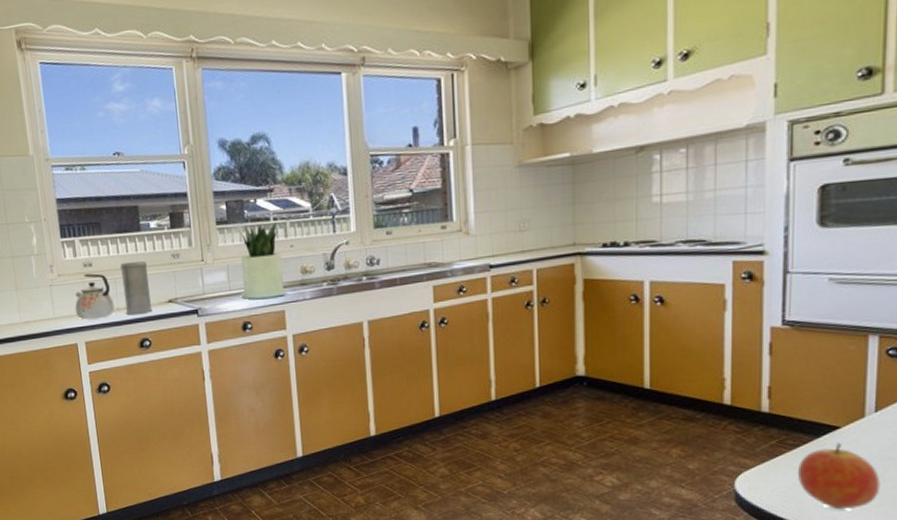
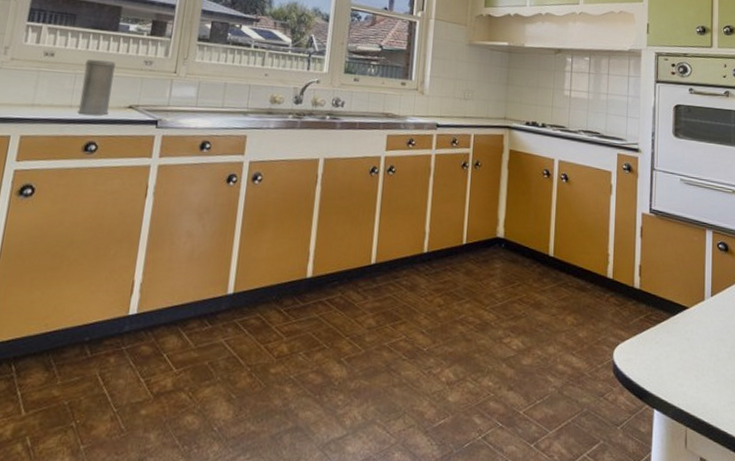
kettle: present [74,273,115,320] -> none [18,63,68,113]
planter: present [239,223,289,300] -> none [205,47,256,122]
fruit: present [797,442,881,510] -> none [658,321,716,386]

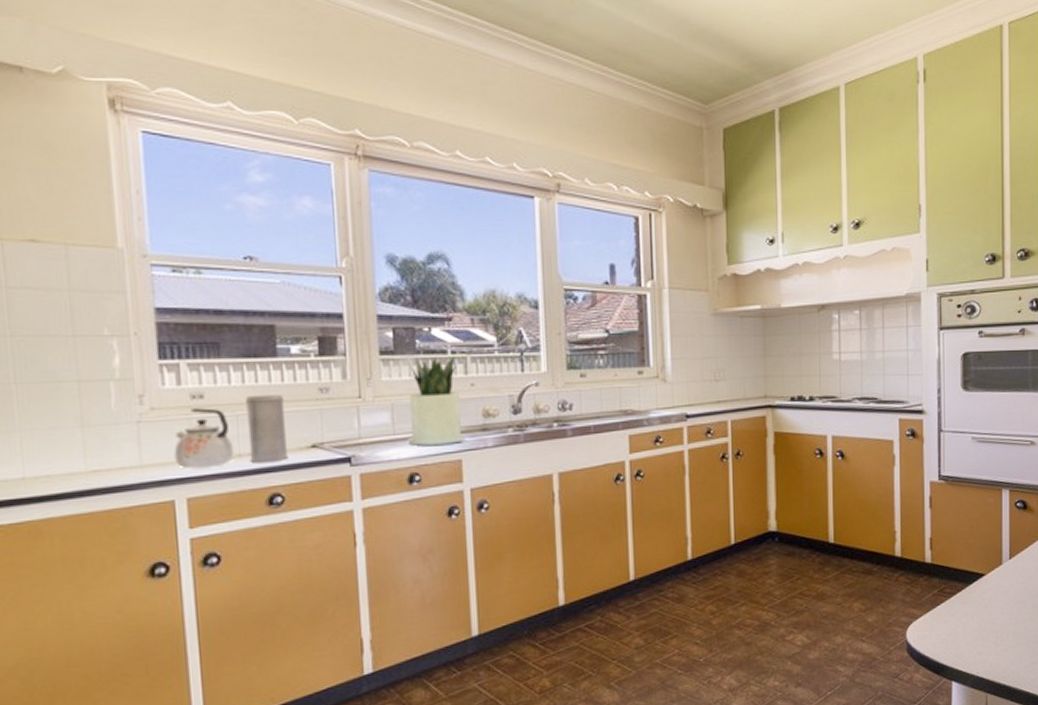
kettle: none [18,63,68,113] -> present [173,408,235,469]
planter: none [205,47,256,122] -> present [407,357,467,447]

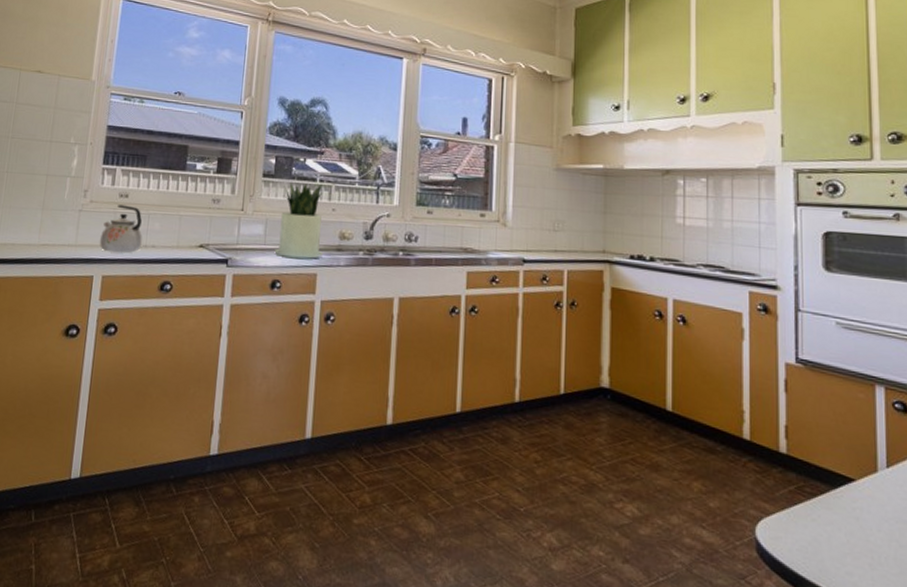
canister: present [246,393,289,463] -> none [152,199,185,255]

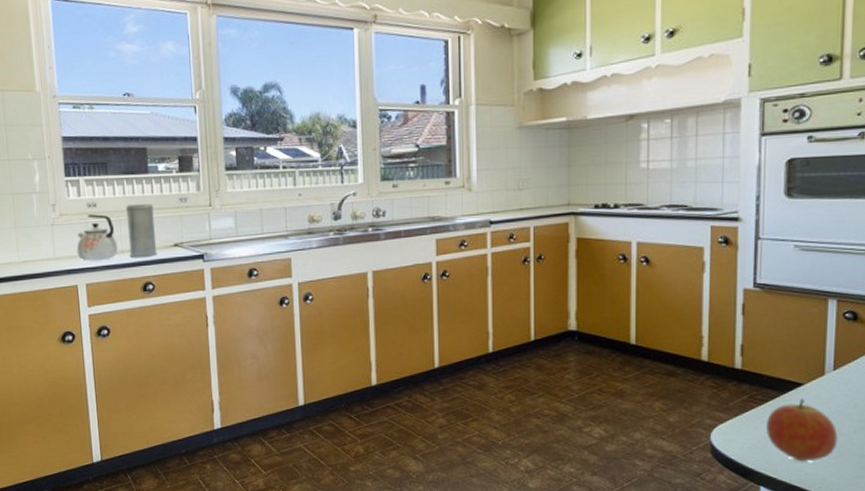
canister: none [152,199,185,255] -> present [126,203,157,258]
planter: present [274,182,324,260] -> none [247,171,296,247]
fruit: none [816,497,898,576] -> present [765,398,838,462]

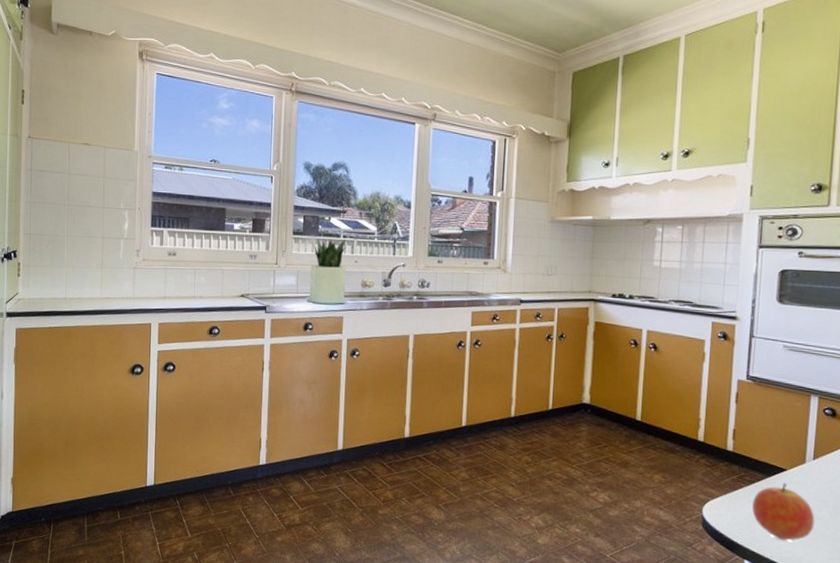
kettle: present [76,214,119,261] -> none [153,262,192,304]
canister: present [126,203,157,258] -> none [200,256,226,304]
planter: none [247,171,296,247] -> present [306,239,349,305]

